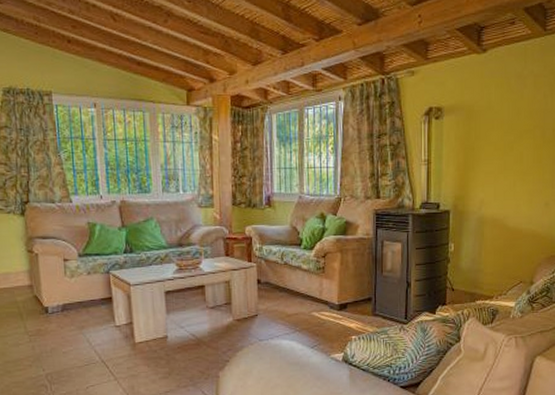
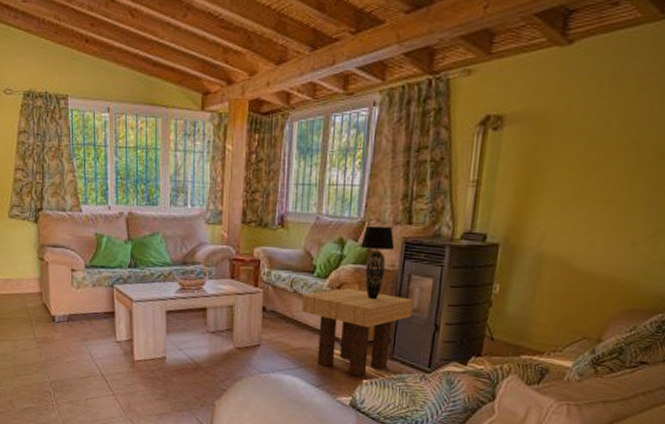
side table: none [293,257,388,334] -> present [302,288,414,377]
table lamp: none [339,201,368,265] -> present [361,225,395,300]

